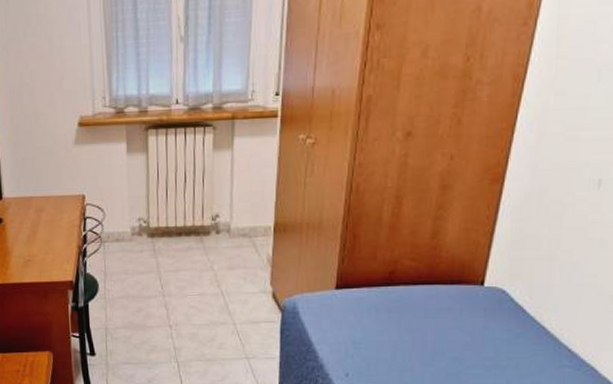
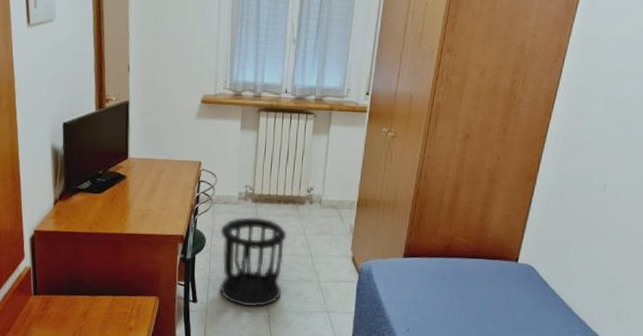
wastebasket: none [114,254,193,357] -> present [220,217,288,307]

